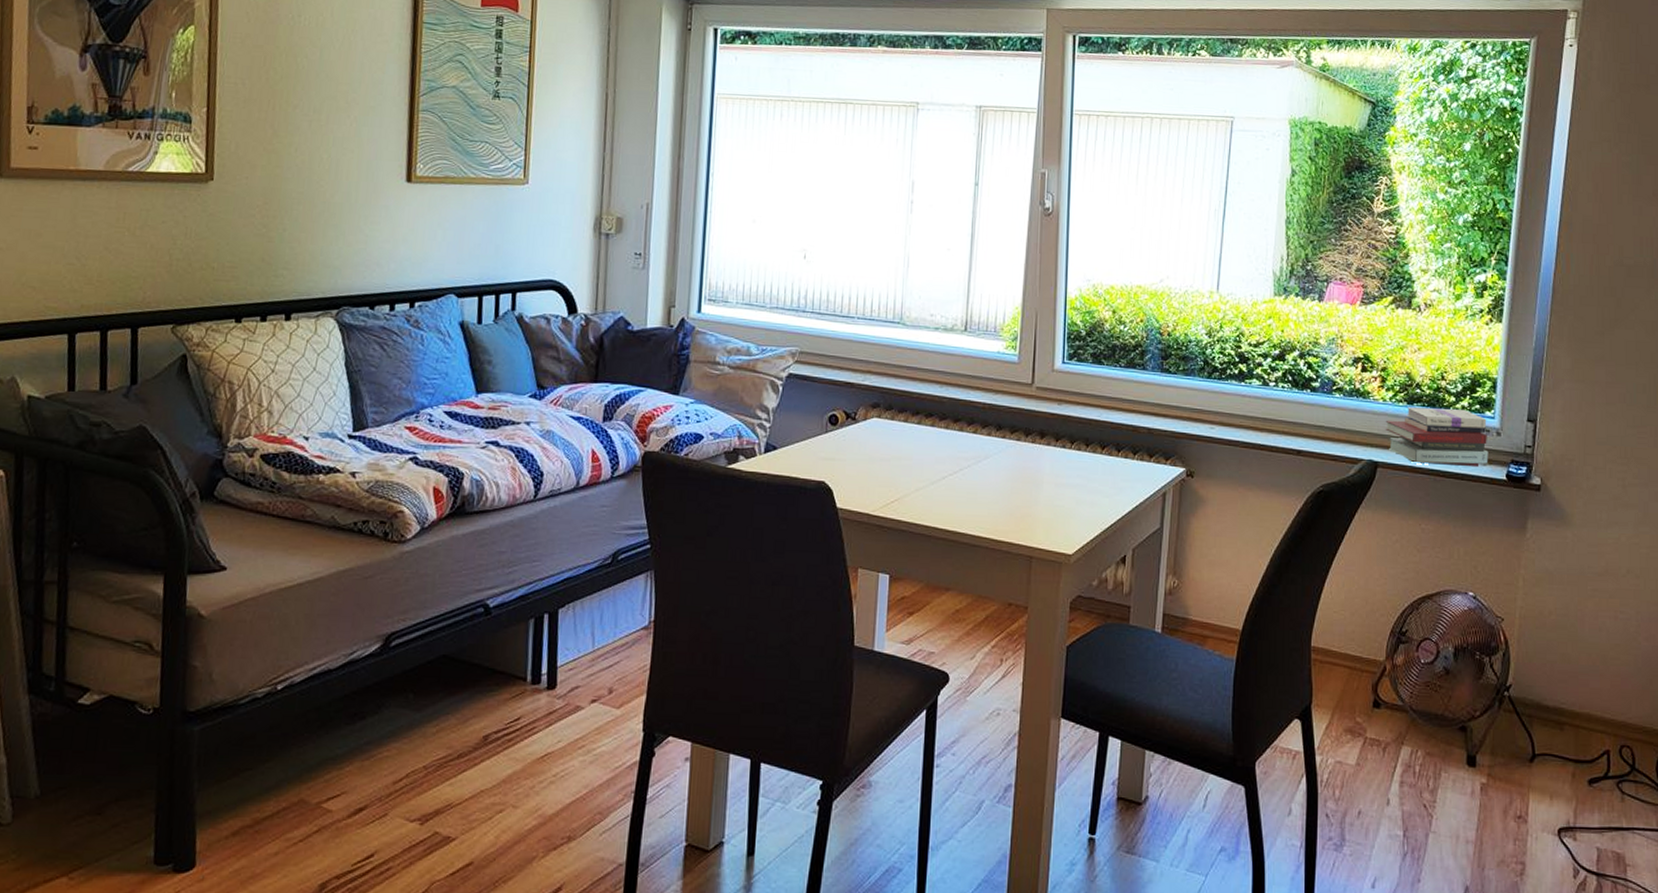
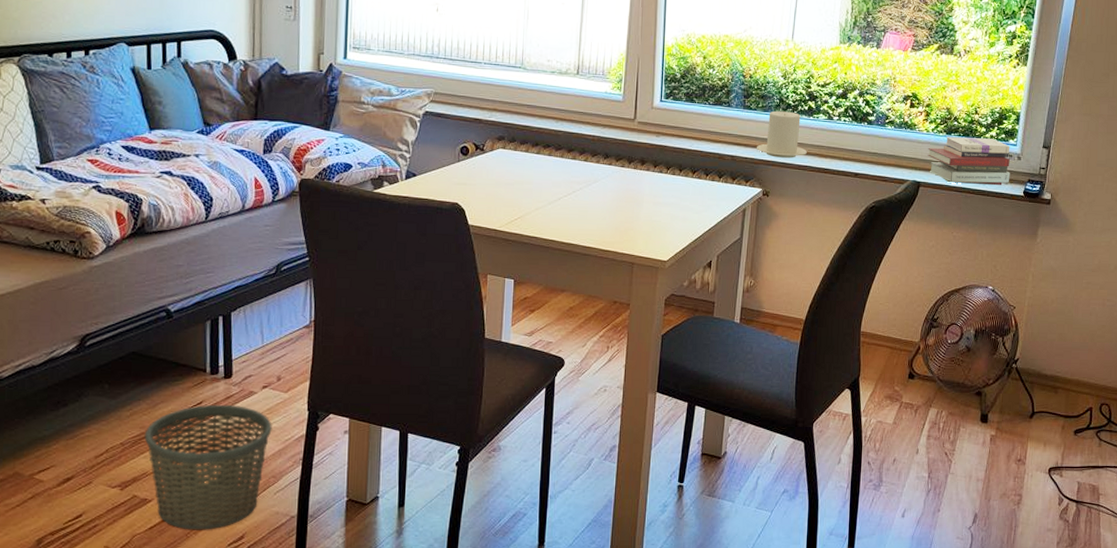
basket: none [451,721,601,878] -> present [144,404,272,530]
candle: none [1177,375,1238,432] -> present [756,111,807,158]

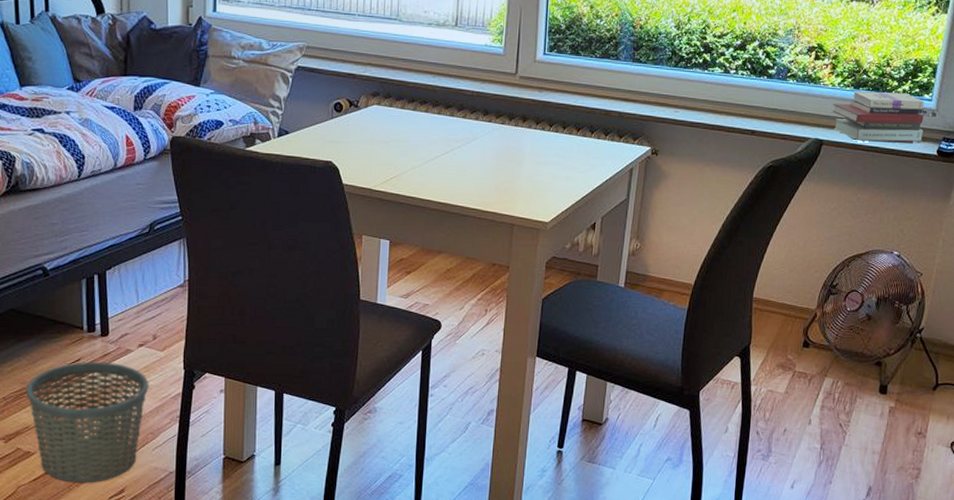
candle: present [756,111,807,158] -> none [645,64,700,115]

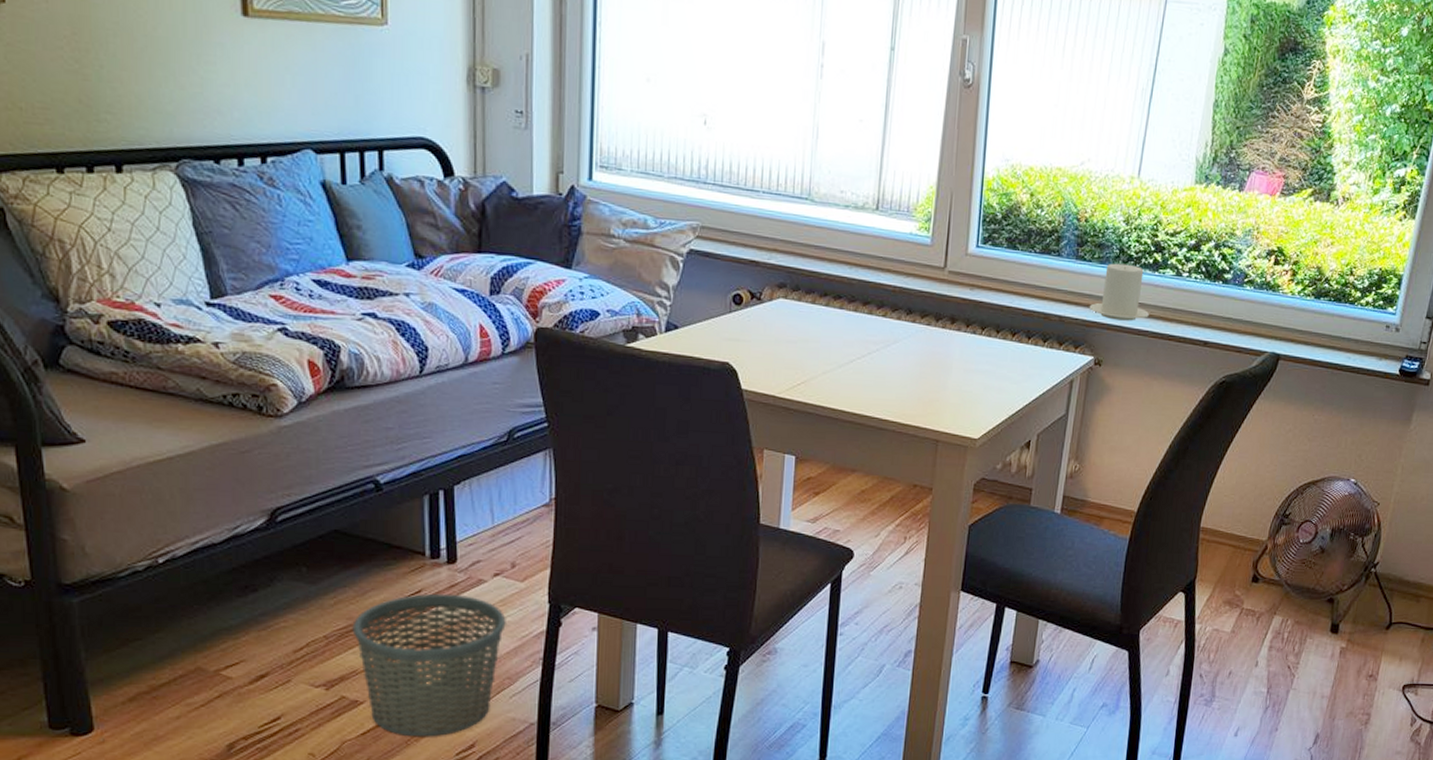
candle: none [645,64,700,115] -> present [1089,263,1149,321]
books: present [832,91,925,145] -> none [1291,301,1388,362]

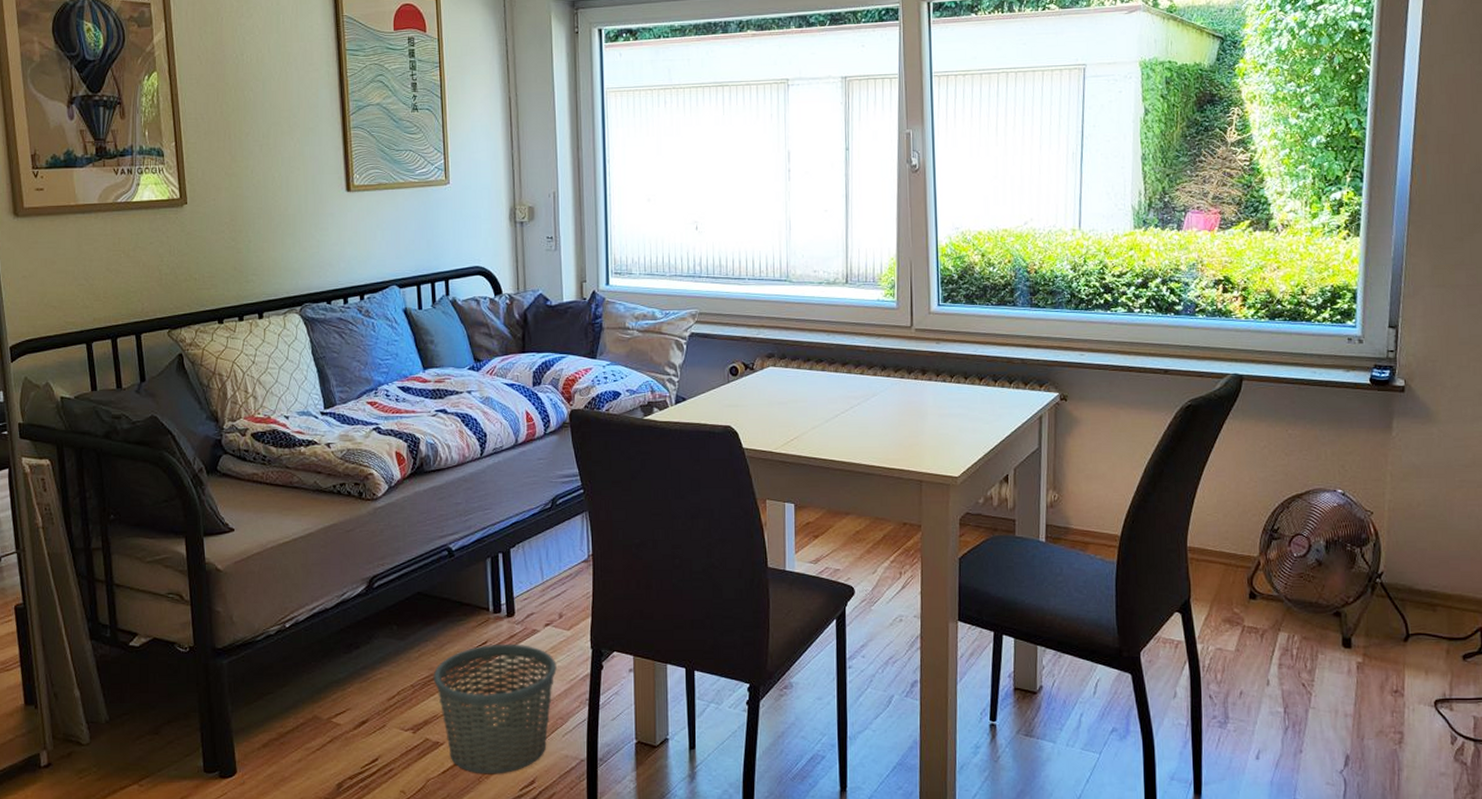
candle: present [1089,263,1149,321] -> none [1048,306,1107,358]

